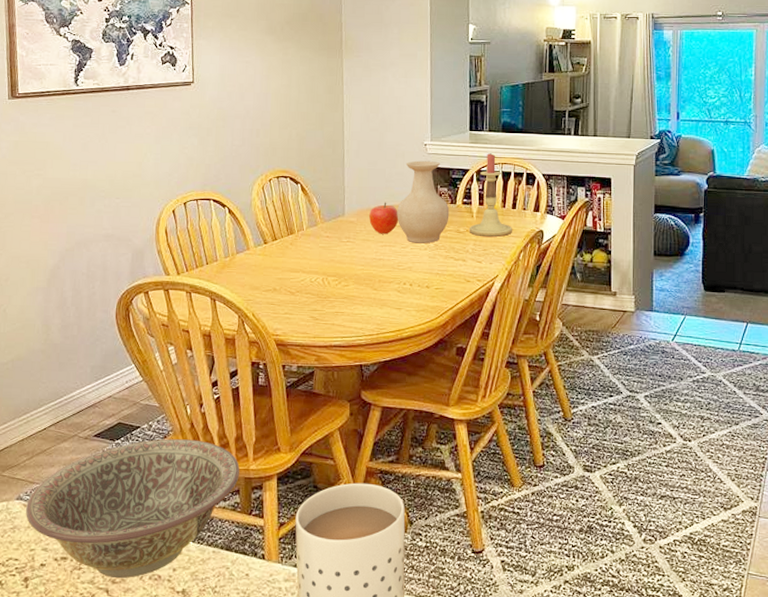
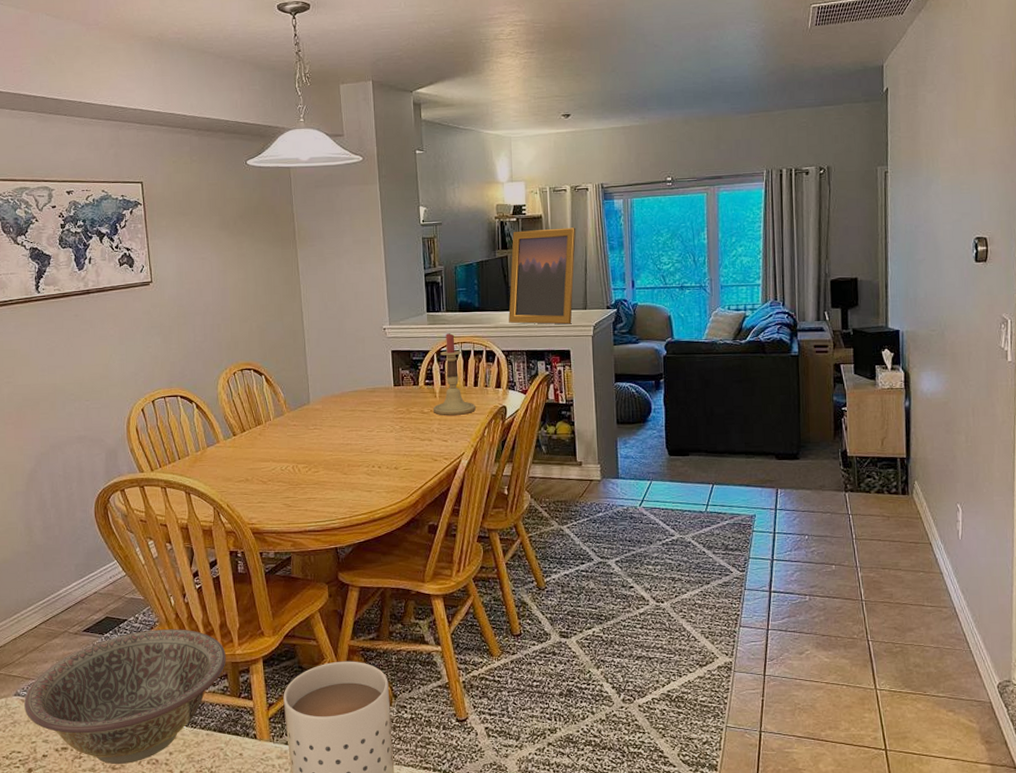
fruit: present [369,202,399,234] -> none [334,388,363,420]
vase: present [397,160,450,244] -> none [361,344,413,426]
picture frame: none [551,55,624,152] -> present [508,227,576,325]

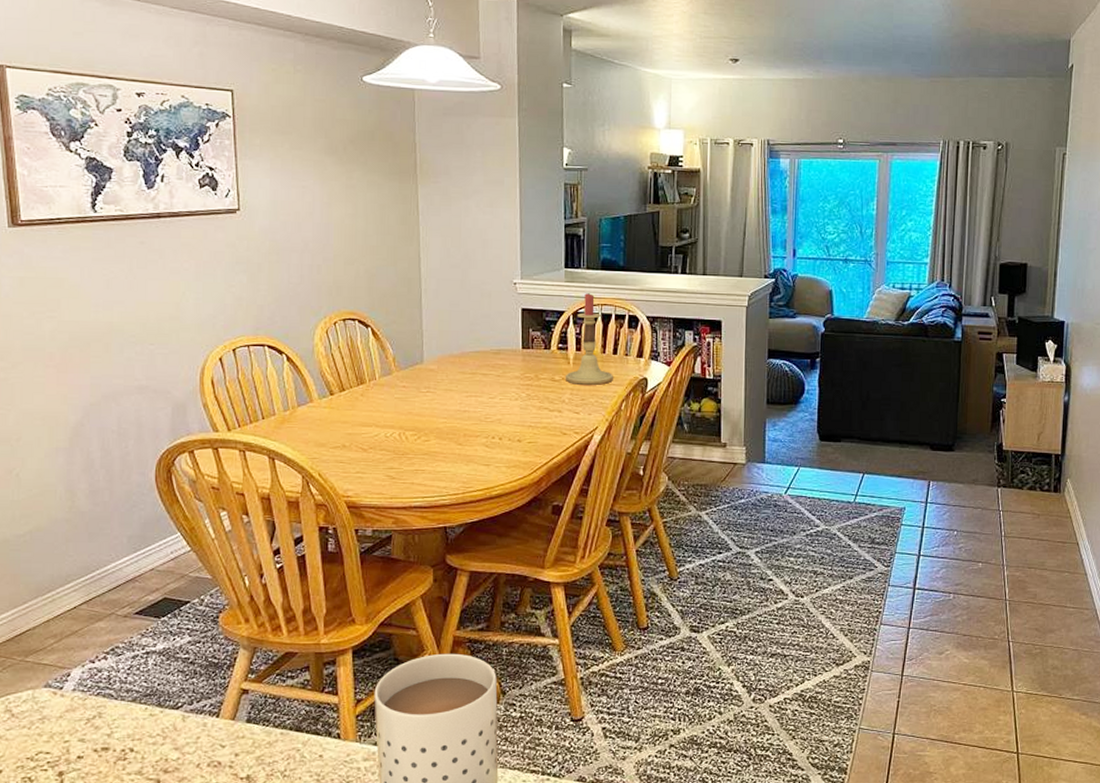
decorative bowl: present [24,629,226,764] -> none [57,614,309,767]
picture frame: present [508,227,576,325] -> none [656,184,737,292]

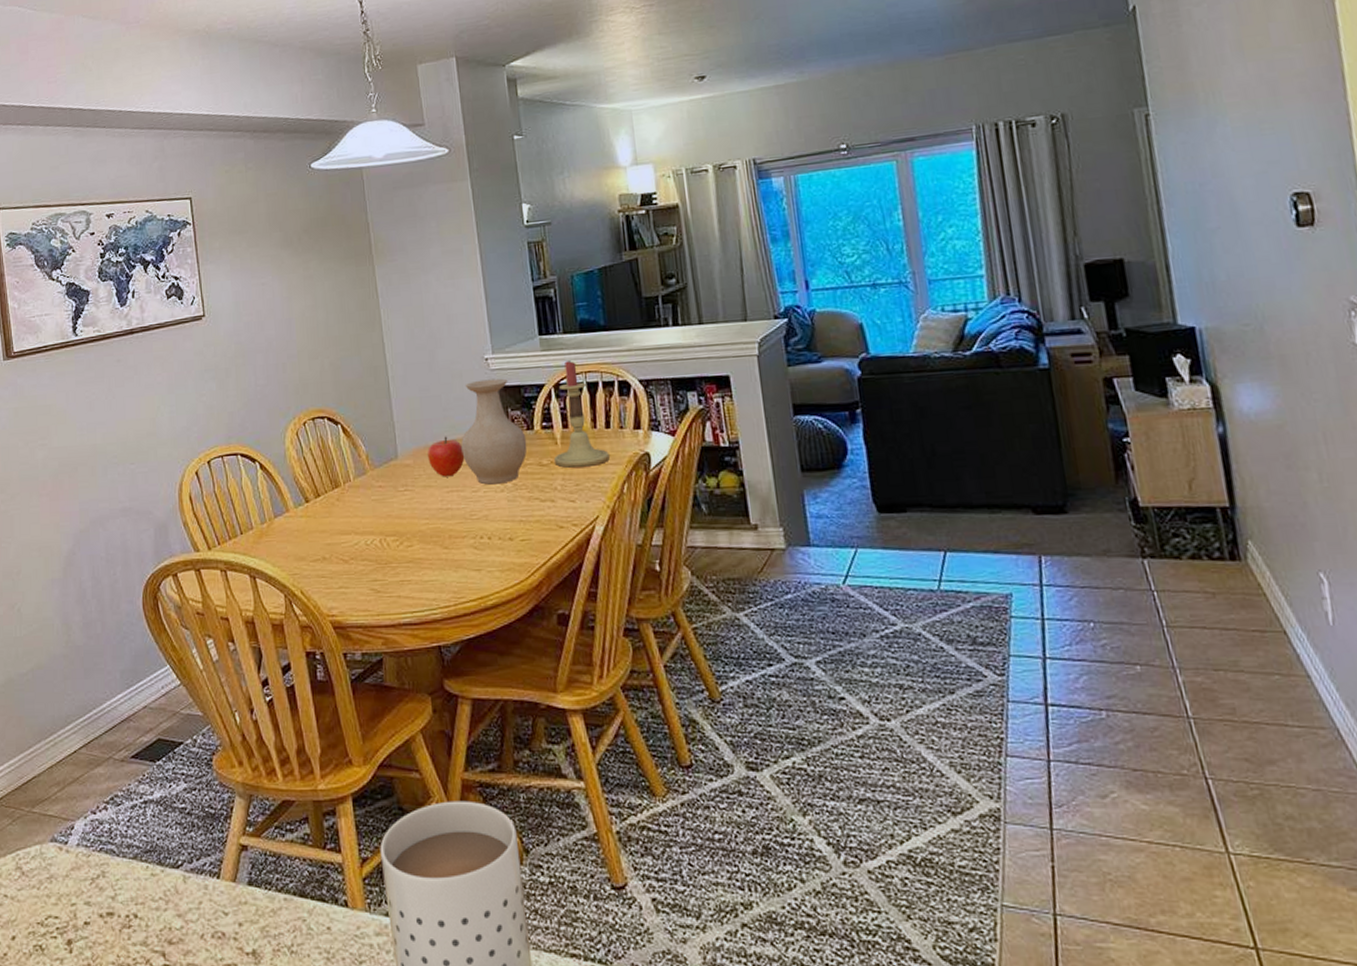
fruit: none [452,348,486,384] -> present [428,436,465,477]
vase: none [483,301,543,393] -> present [461,378,528,485]

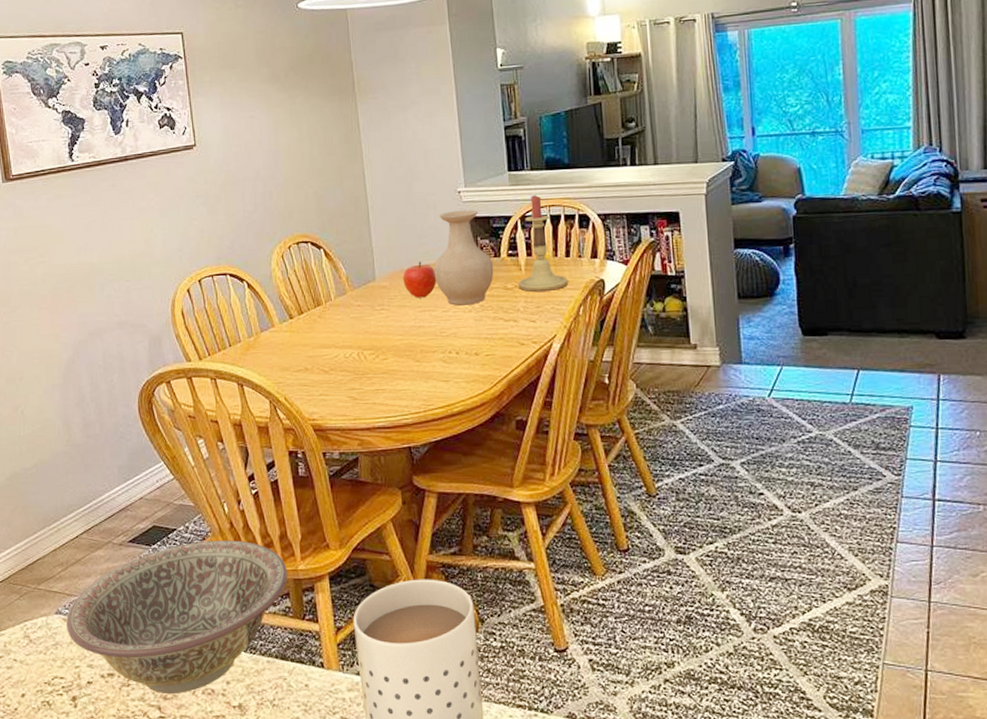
decorative bowl: none [62,755,306,937] -> present [66,540,288,693]

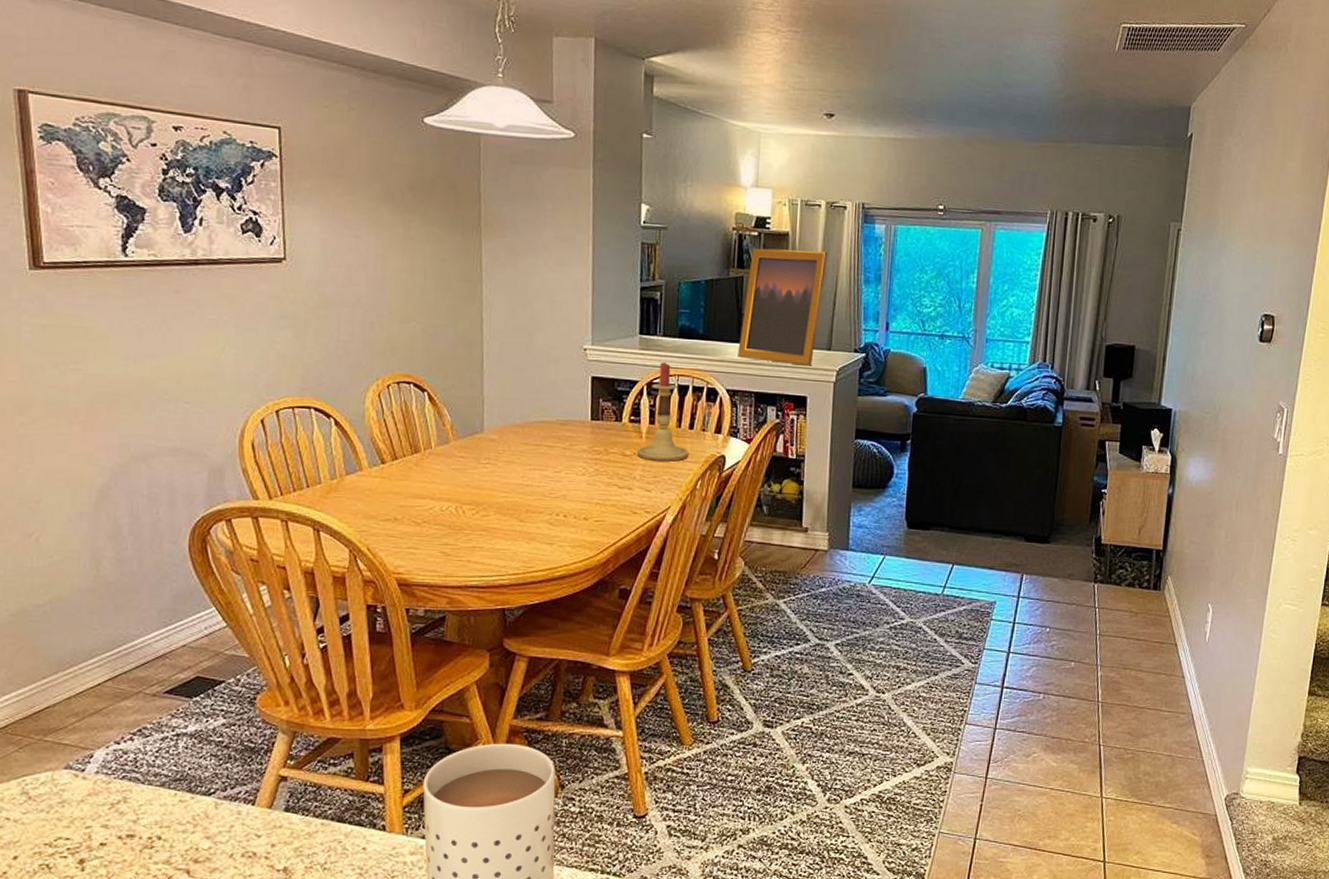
decorative bowl: present [66,540,288,693] -> none [78,695,353,856]
fruit: present [403,261,437,298] -> none [514,417,551,456]
vase: present [434,209,494,306] -> none [549,368,614,468]
picture frame: none [604,66,683,182] -> present [738,247,828,366]

